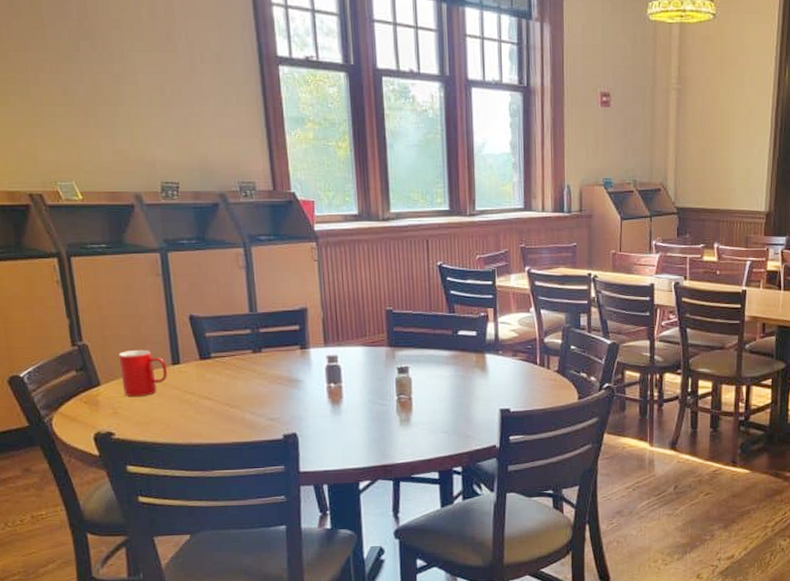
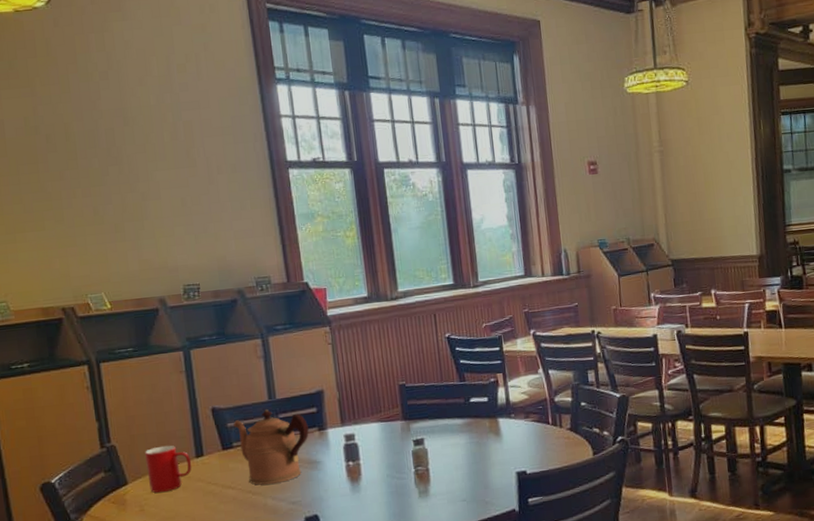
coffeepot: none [212,322,290,399] -> present [233,409,309,485]

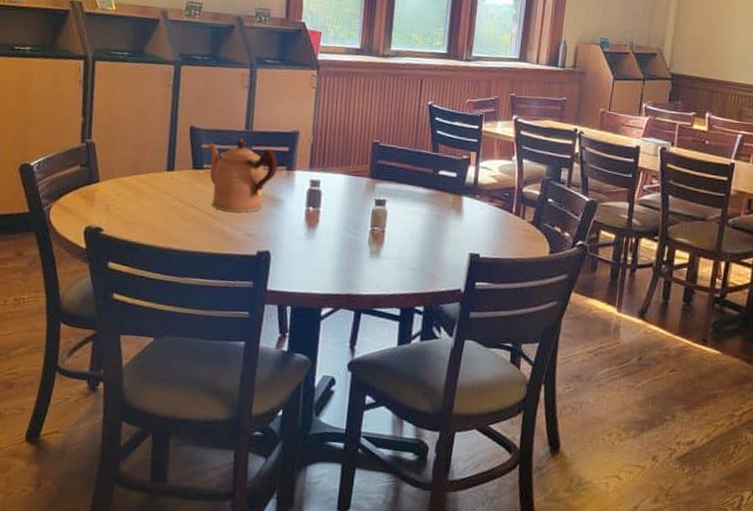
cup: present [145,445,192,493] -> none [119,152,162,198]

